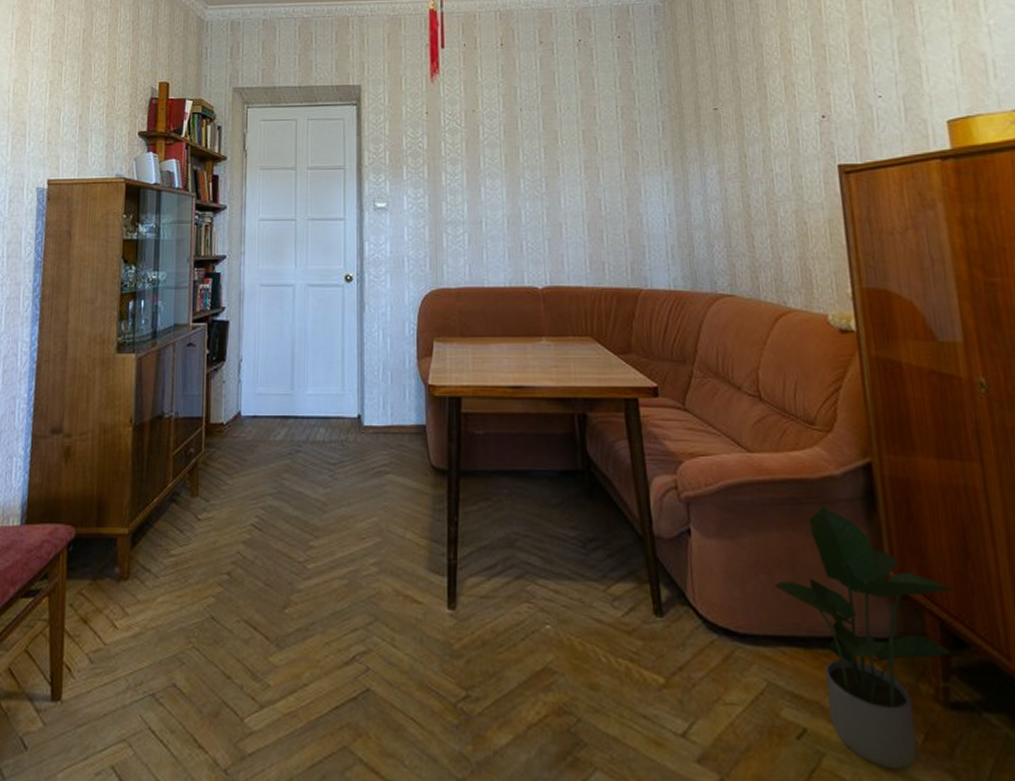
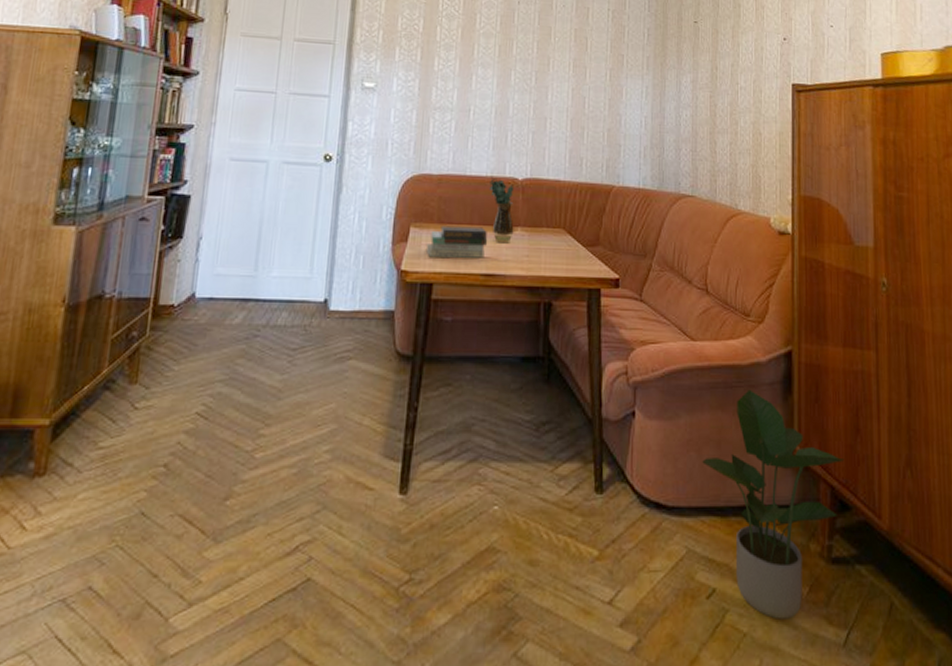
books: none [450,339,513,372] -> present [425,225,488,258]
vase: none [509,287,539,354] -> present [489,177,515,244]

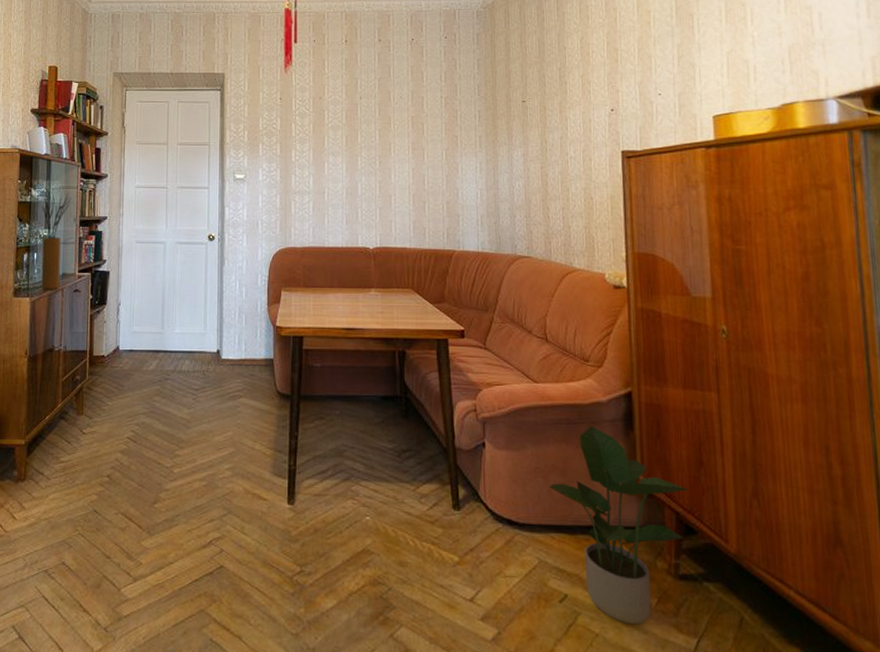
vase: none [93,91,148,217] -> present [41,193,72,290]
books: present [425,225,488,258] -> none [295,289,347,316]
vase: present [489,177,515,244] -> none [345,247,369,302]

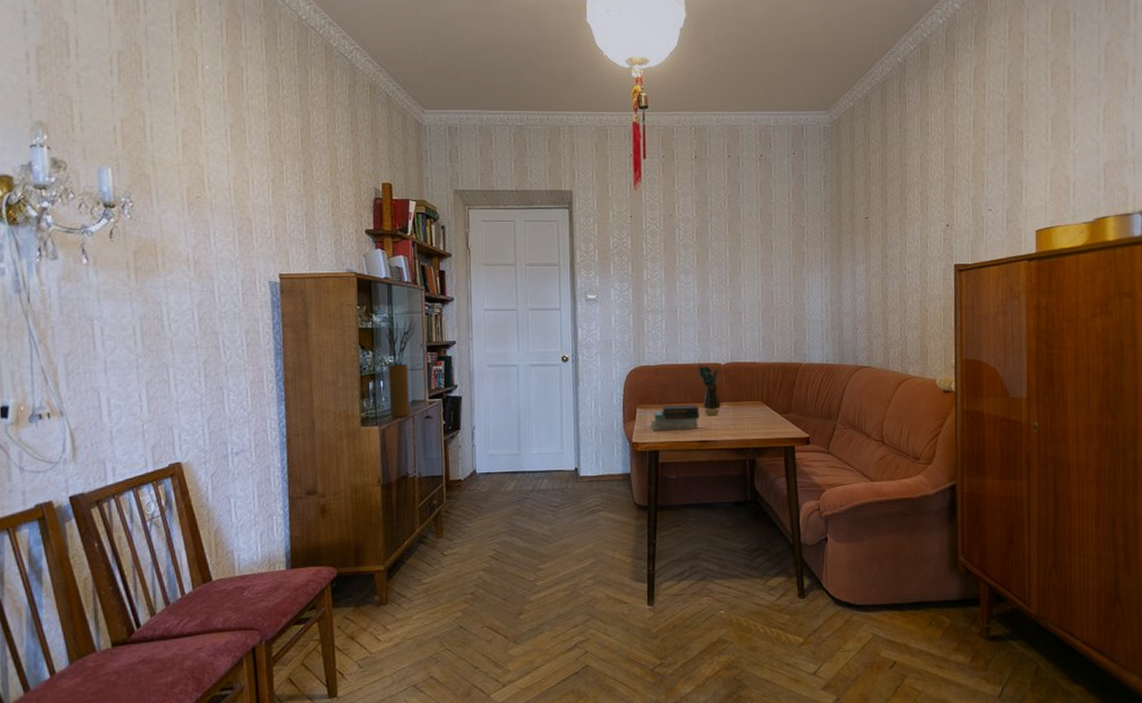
books: none [295,289,347,316] -> present [650,404,700,431]
vase: none [345,247,369,302] -> present [698,364,721,416]
potted plant: present [549,425,689,625] -> none [883,516,1000,681]

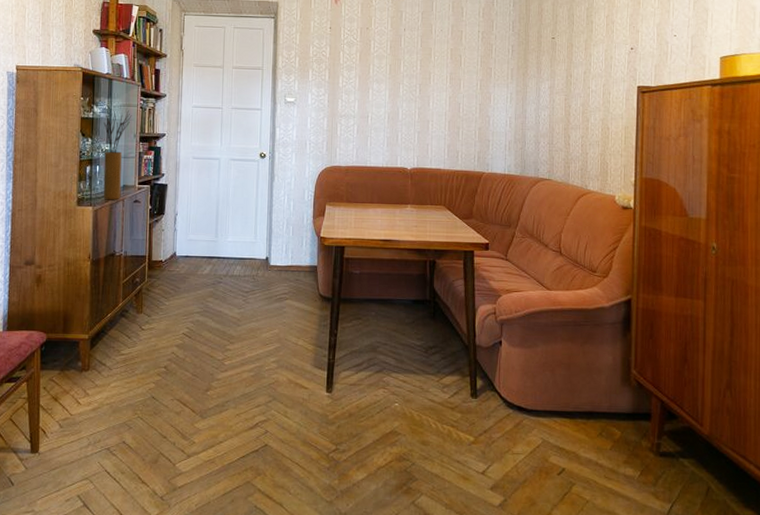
books: present [650,404,700,431] -> none [338,204,385,228]
vase: present [698,364,721,416] -> none [385,167,405,217]

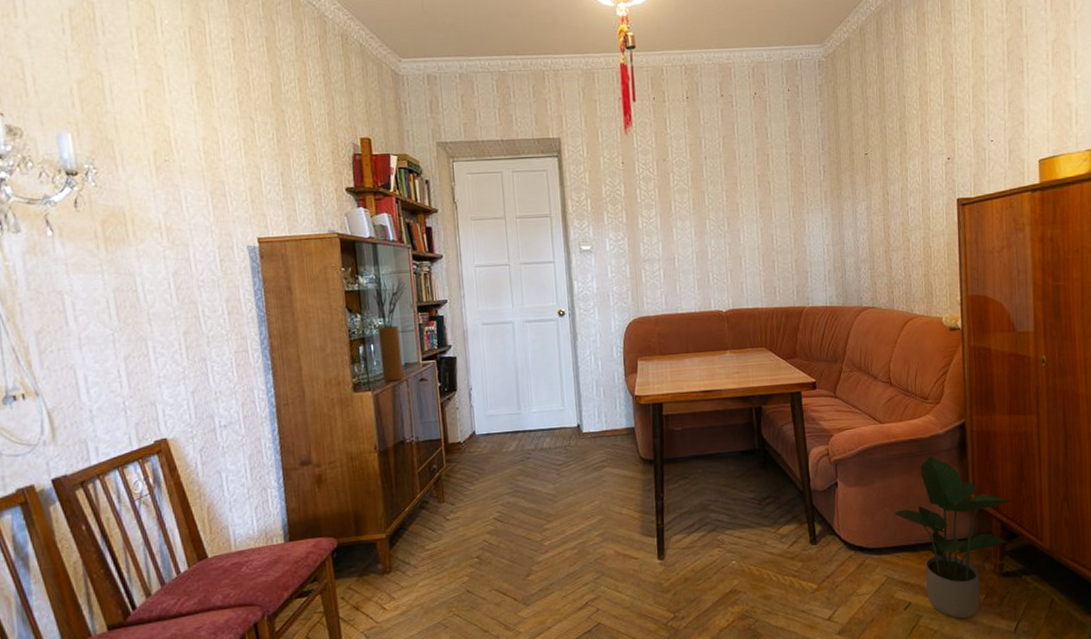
potted plant: none [555,327,673,493] -> present [895,456,1012,619]

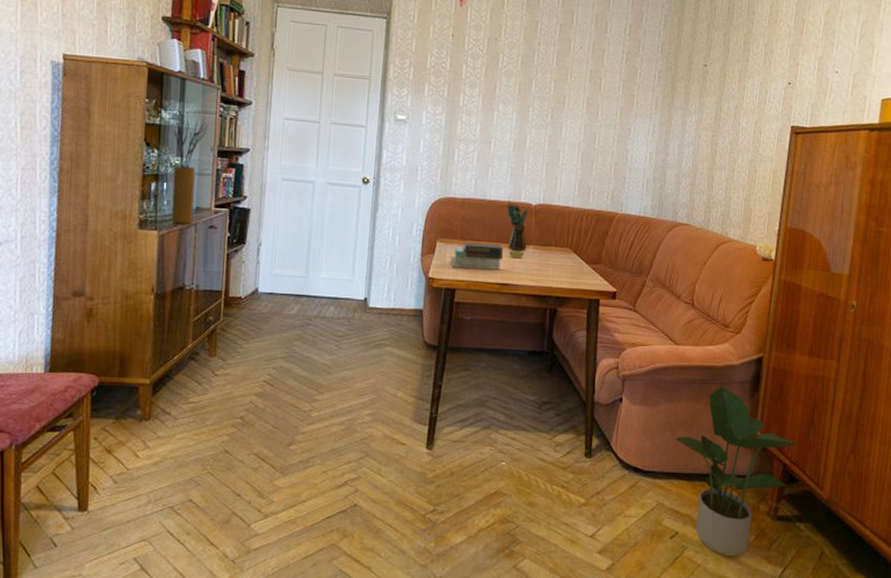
books: none [652,354,703,383] -> present [449,242,504,270]
vase: none [699,312,724,365] -> present [506,202,528,259]

